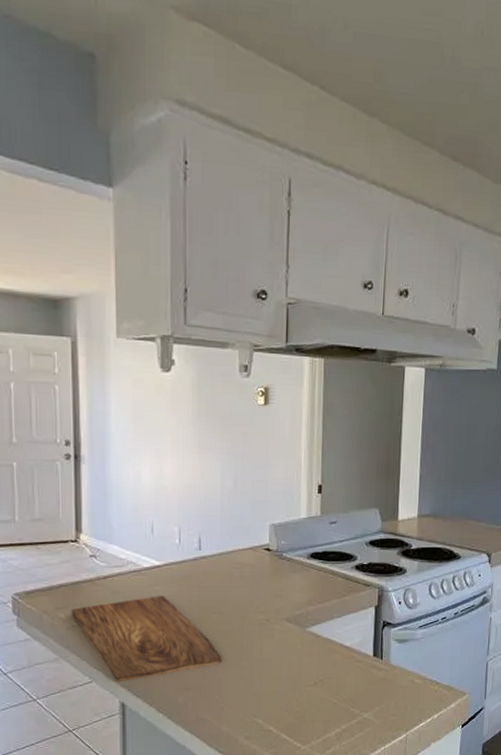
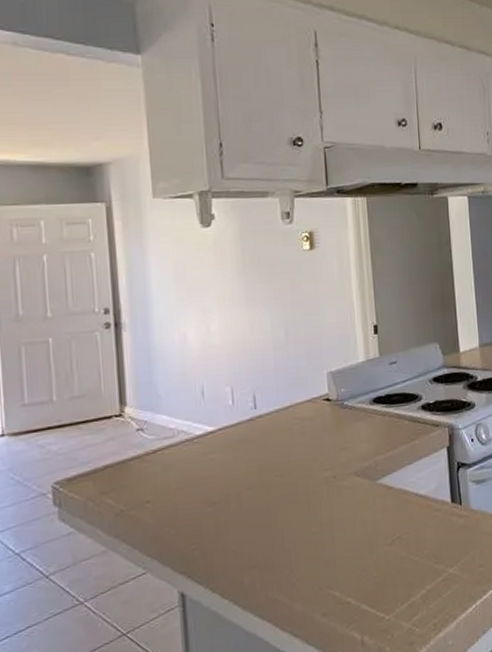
cutting board: present [71,596,222,682] -> none [118,464,290,570]

